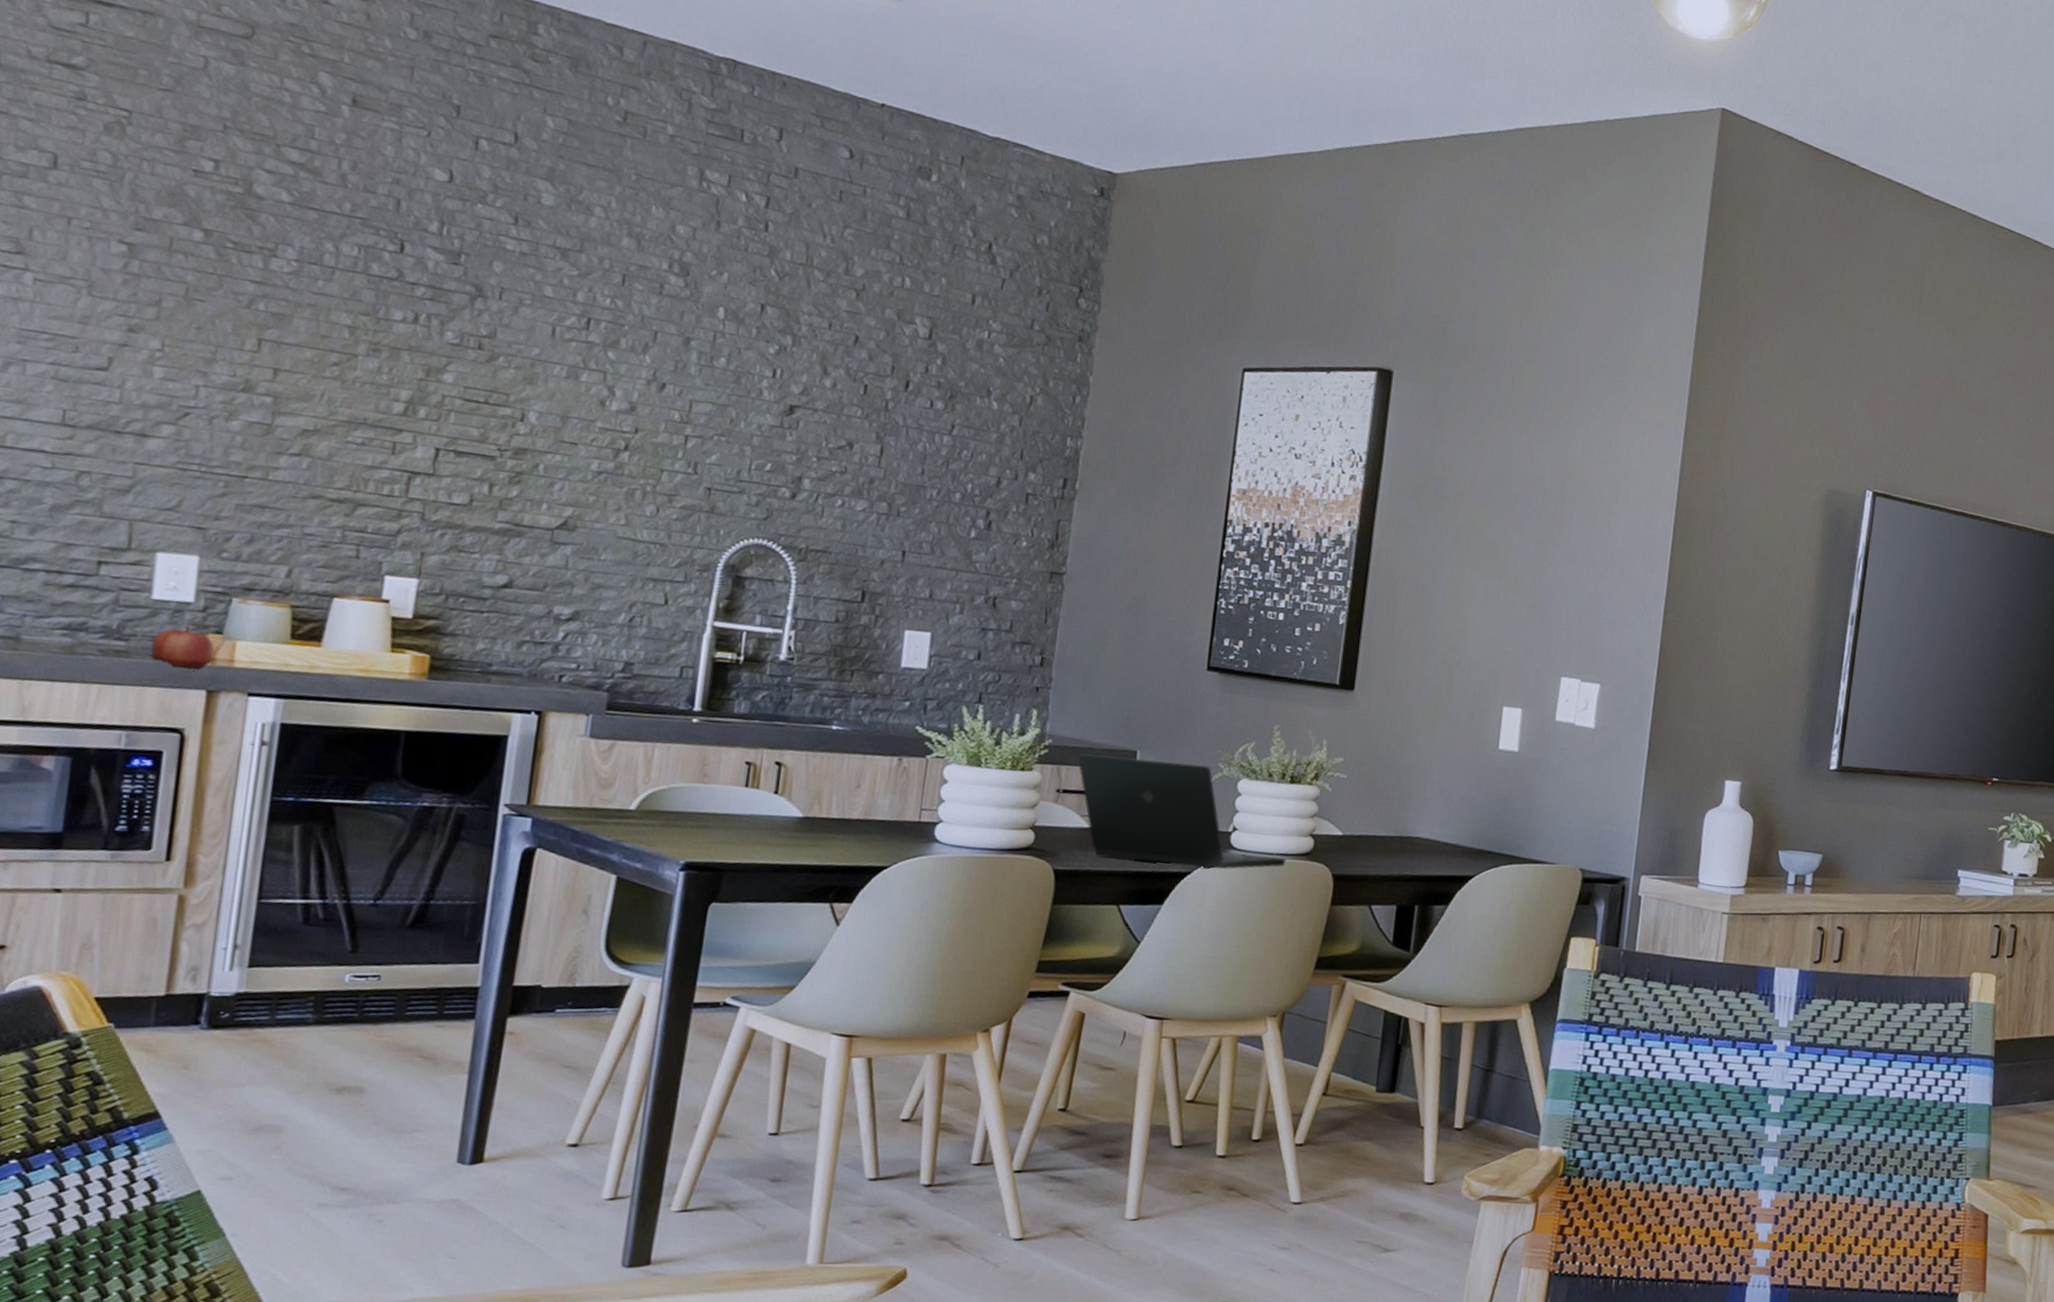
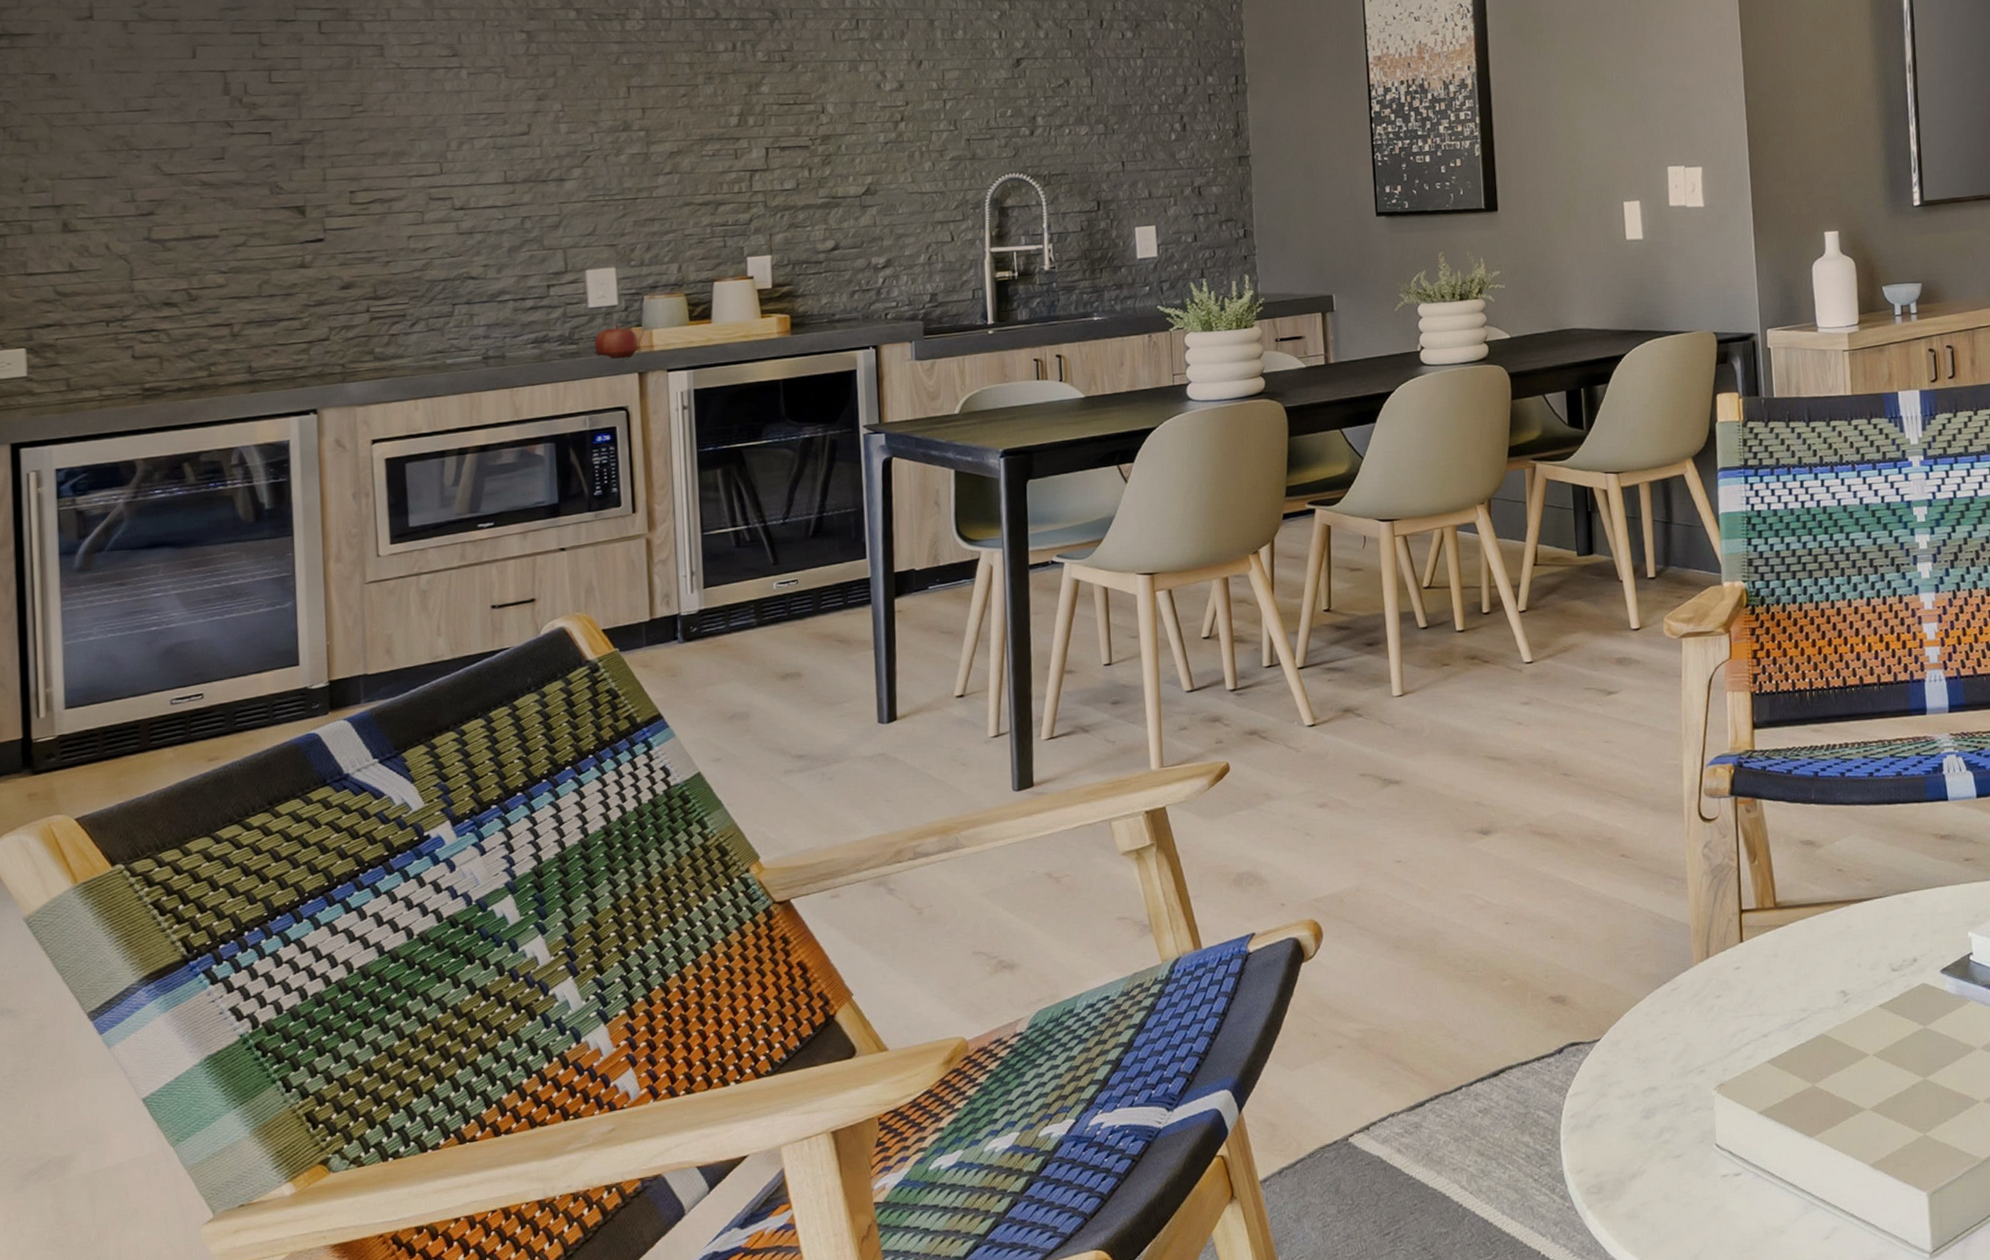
laptop: present [1078,753,1287,870] -> none [1287,298,1469,390]

